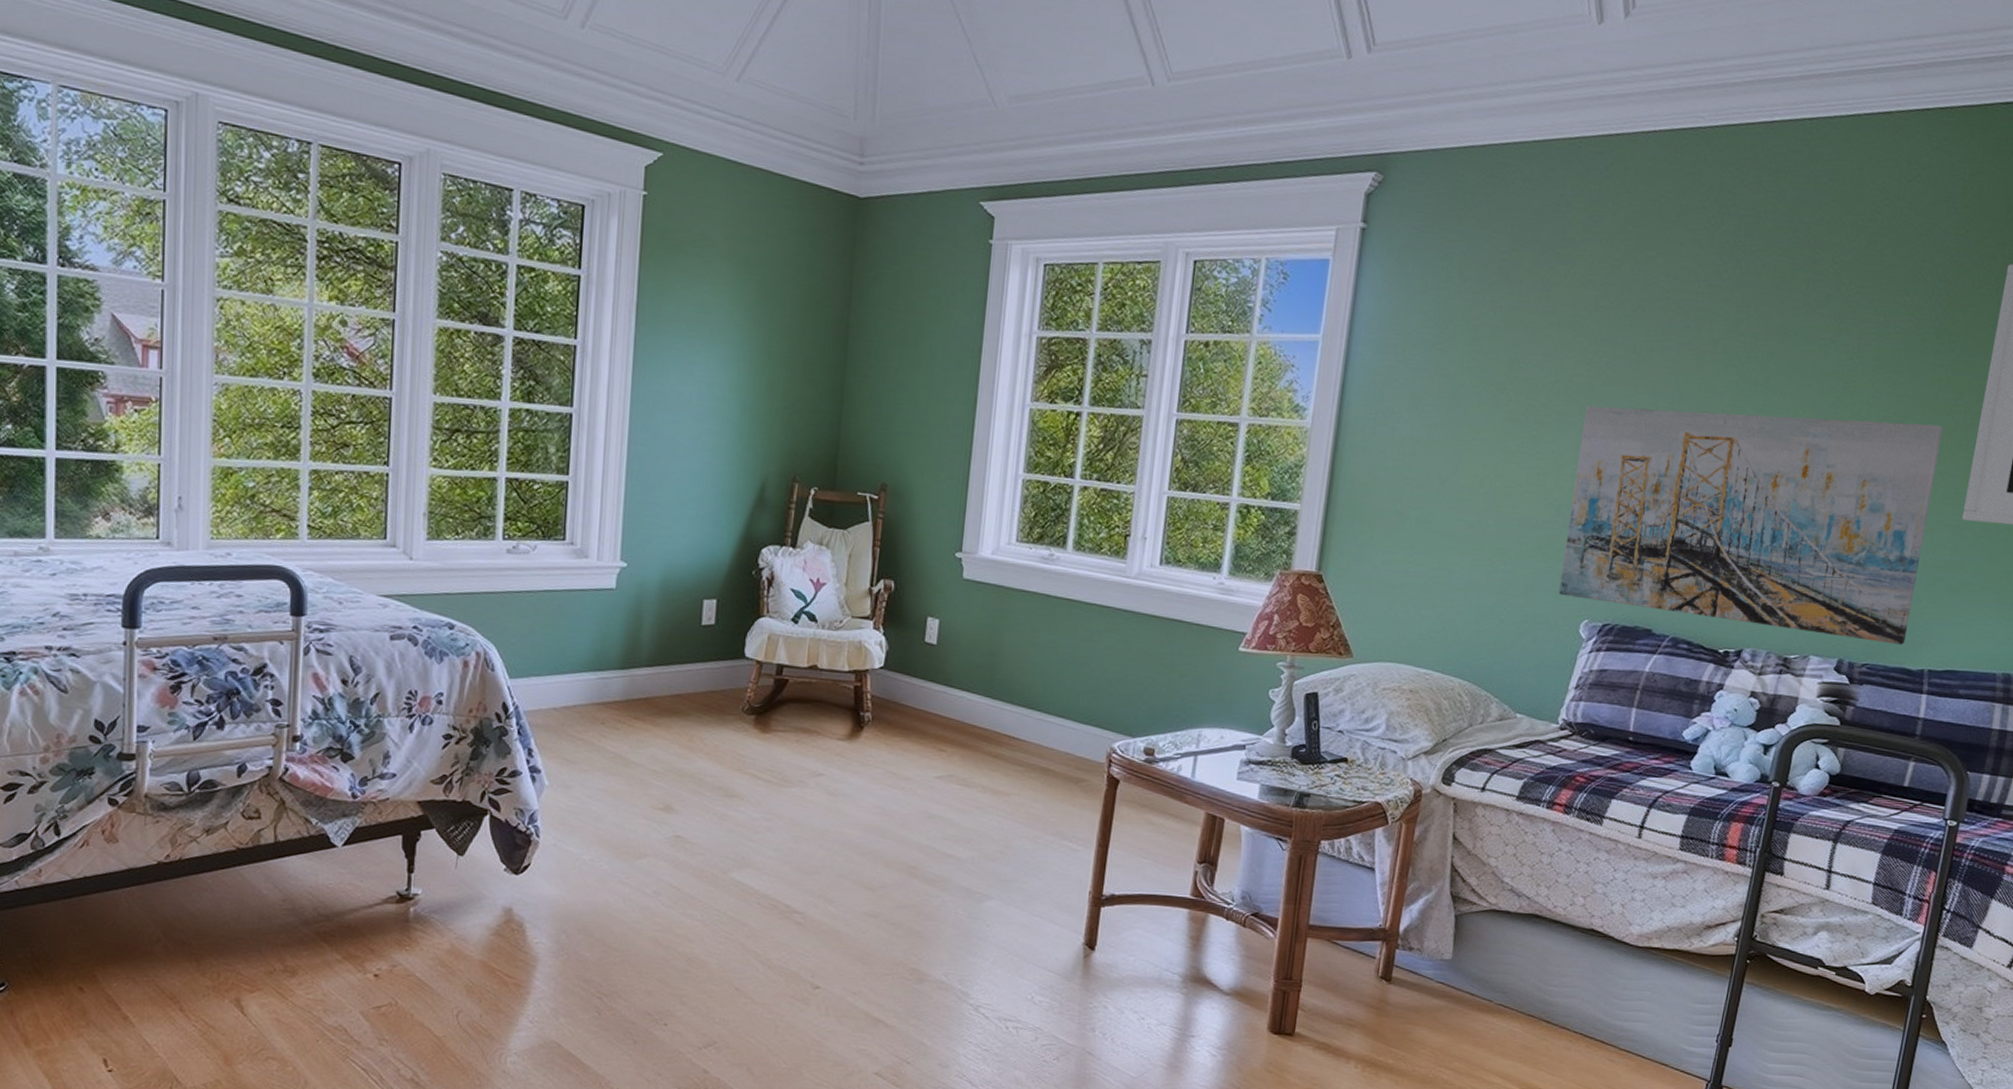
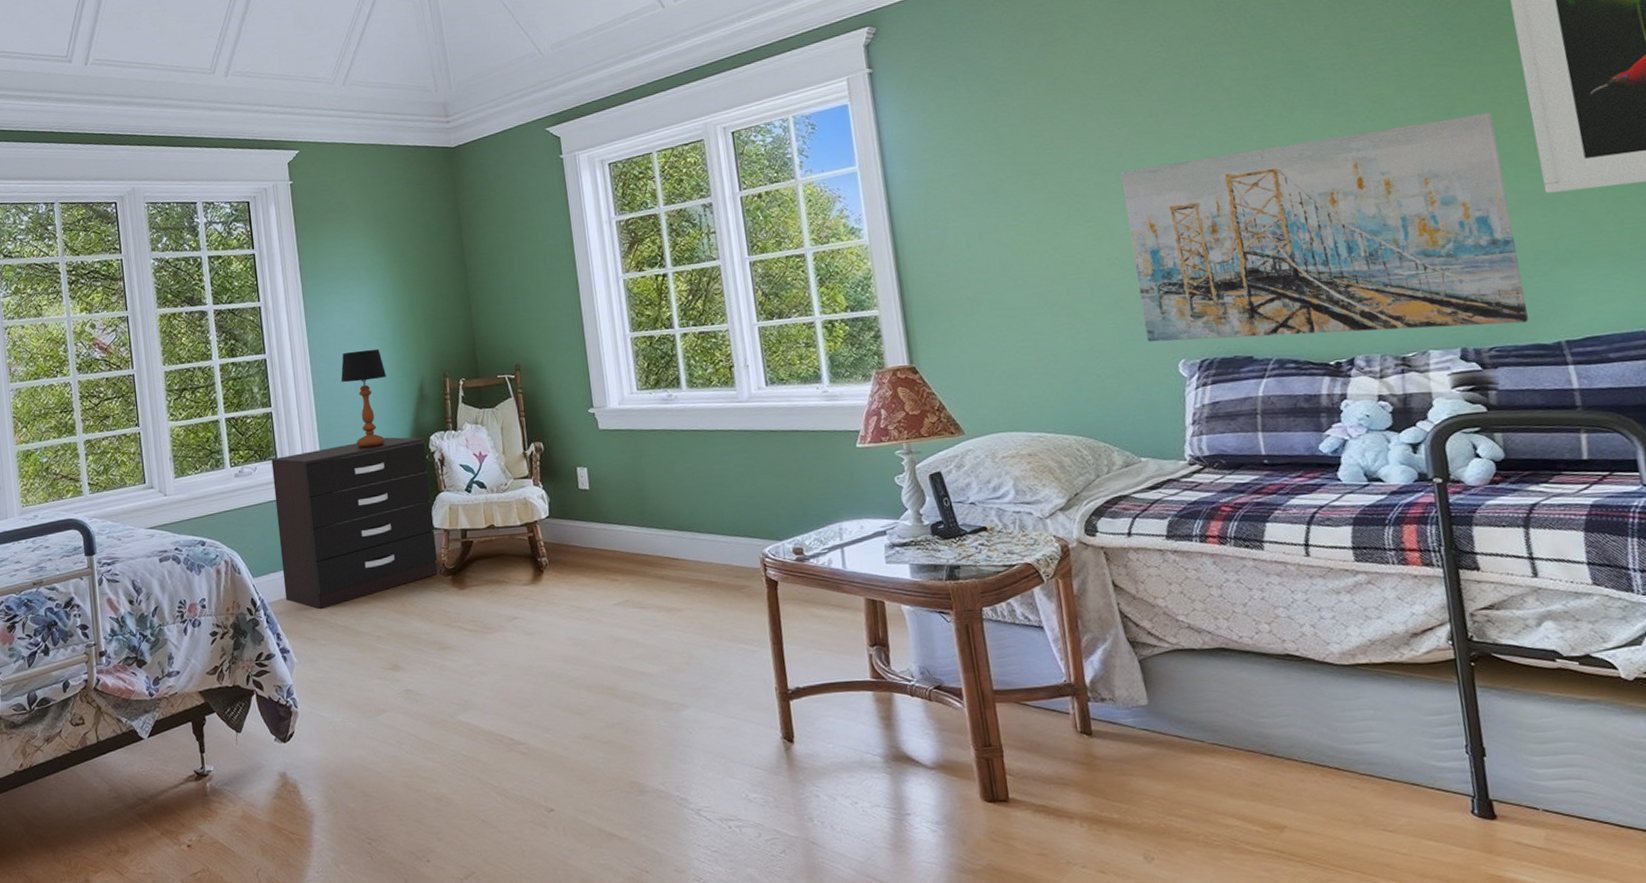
dresser: none [546,538,754,728] -> present [271,437,438,609]
table lamp: none [664,426,722,549] -> present [341,349,386,448]

